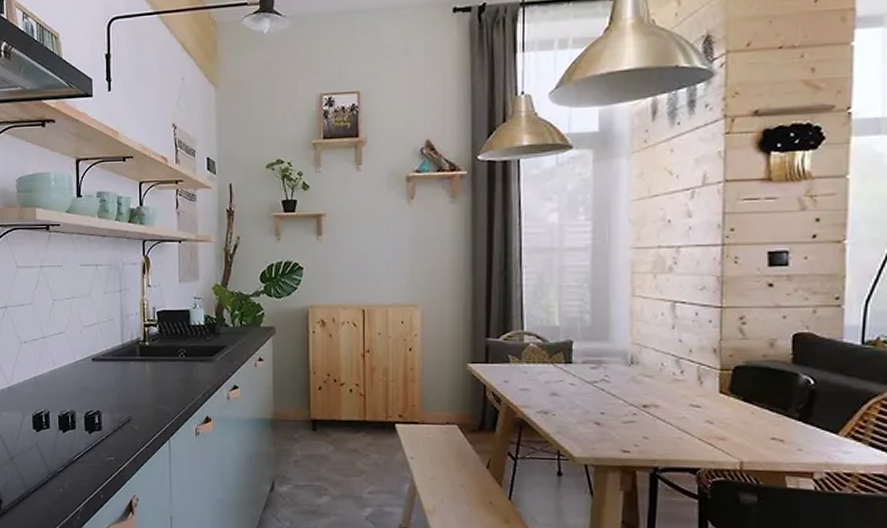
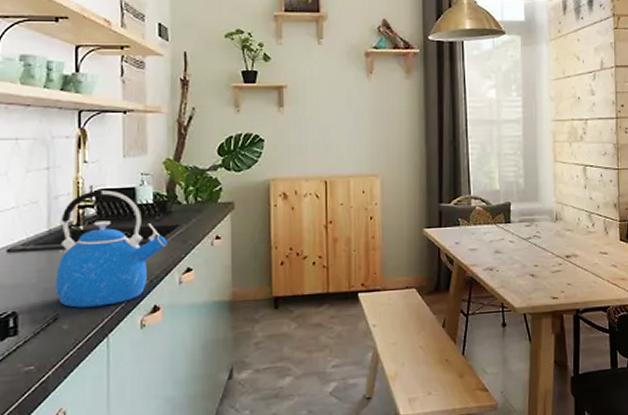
kettle: none [128,310,217,413] -> present [55,189,167,308]

